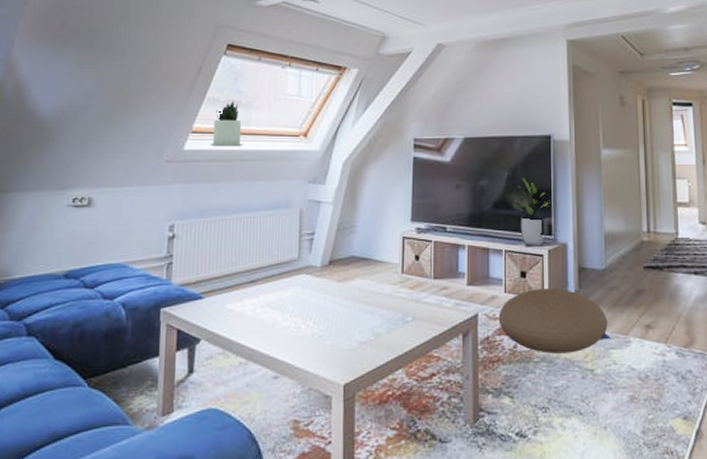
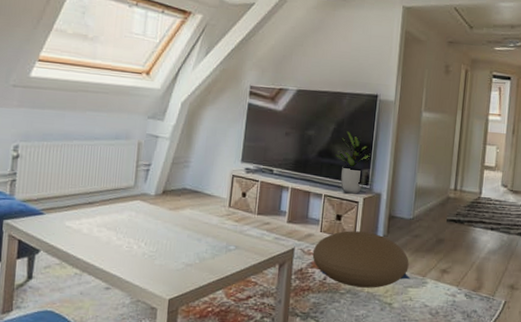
planter: present [210,101,243,147] -> none [56,34,87,79]

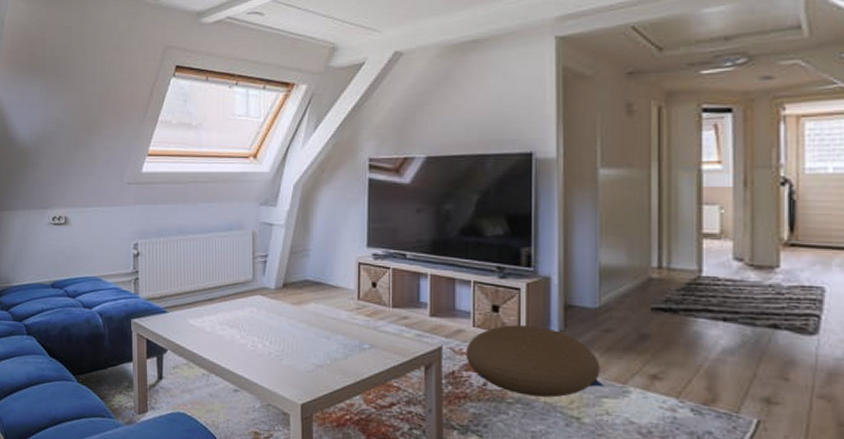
potted plant: present [335,131,371,194] -> none [482,201,530,279]

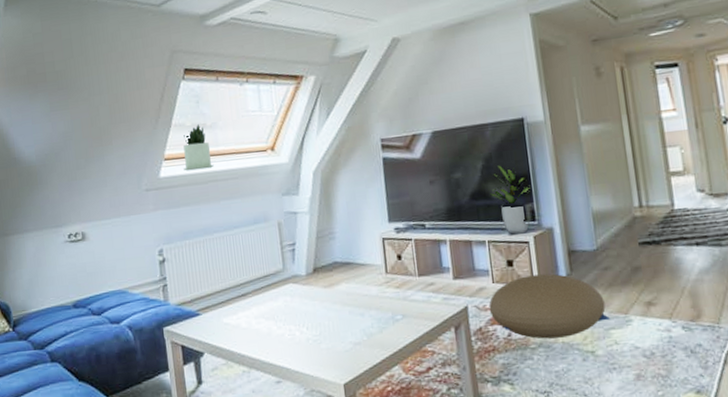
planter: none [165,123,195,169] -> present [183,124,214,171]
potted plant: none [482,201,530,279] -> present [490,165,531,235]

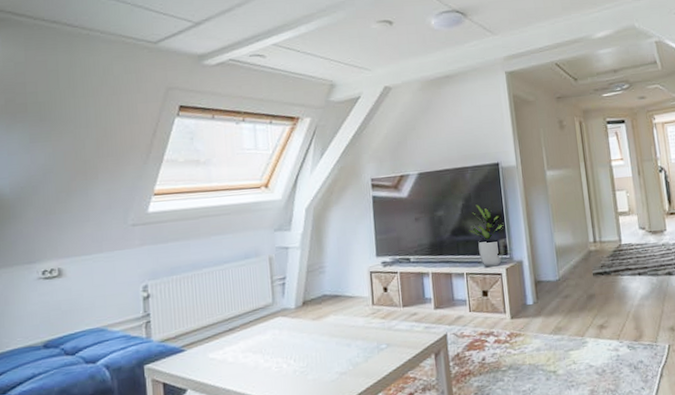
planter: present [183,124,214,171] -> none [174,160,206,207]
pouf: present [489,273,611,339] -> none [466,302,570,362]

